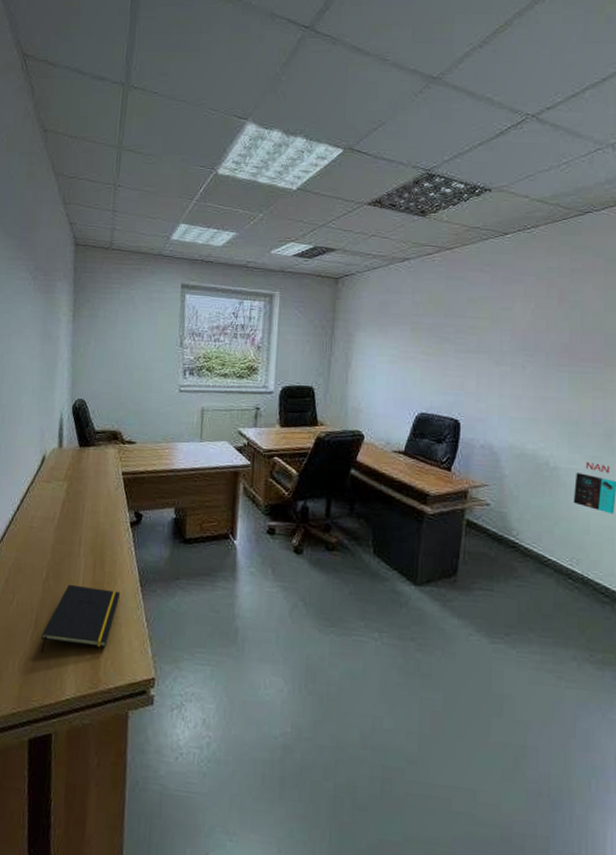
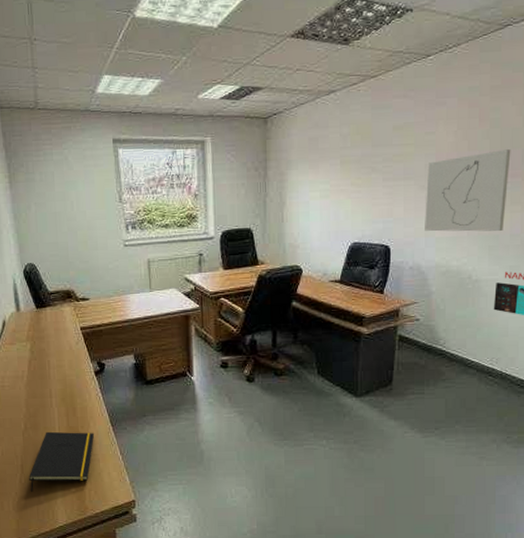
wall art: none [498,332,592,417] -> present [425,149,511,232]

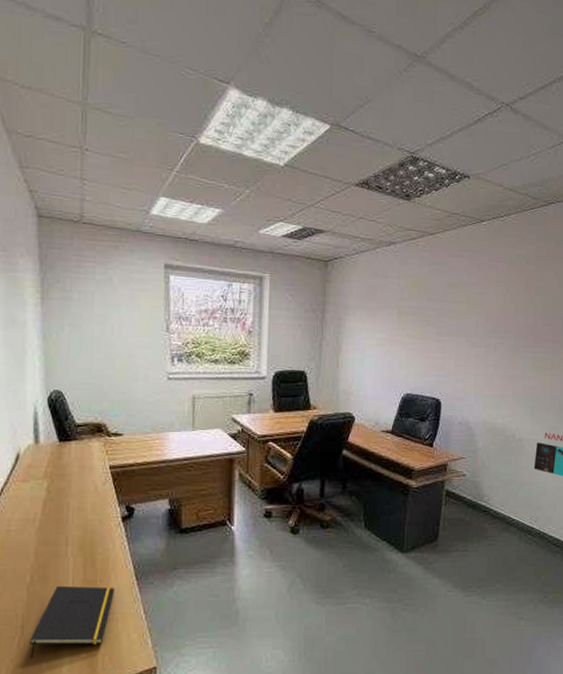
wall art: present [425,149,511,232] -> none [474,316,552,393]

